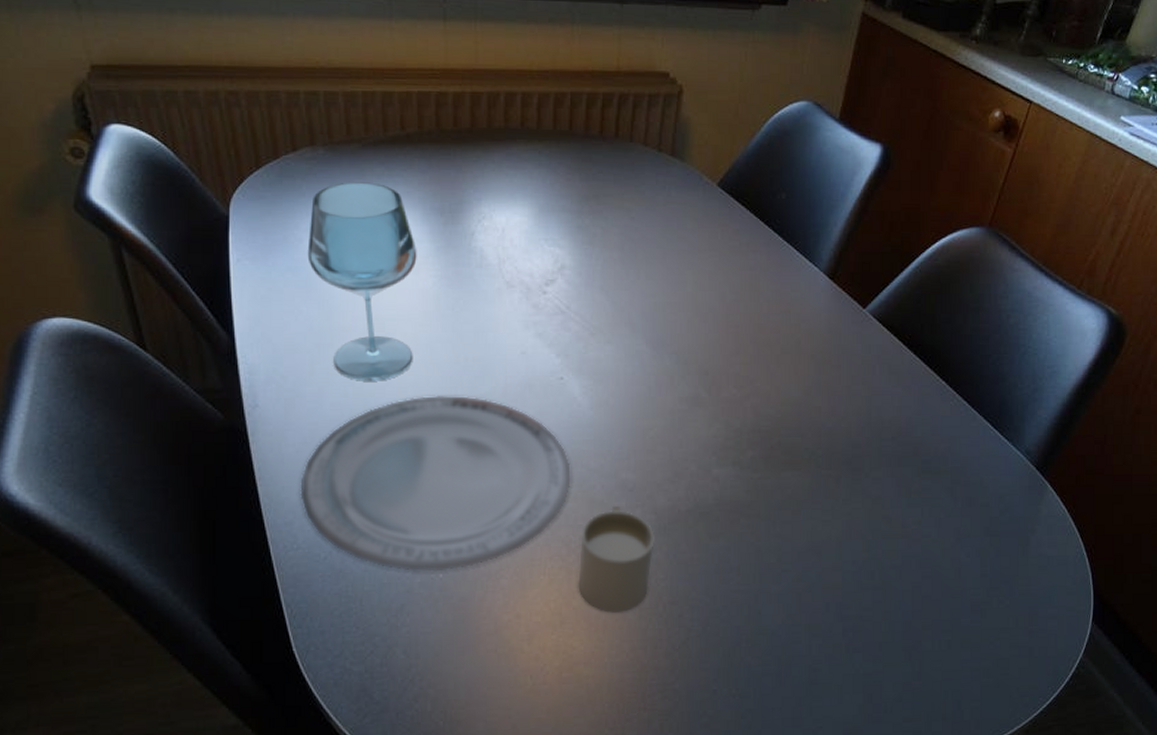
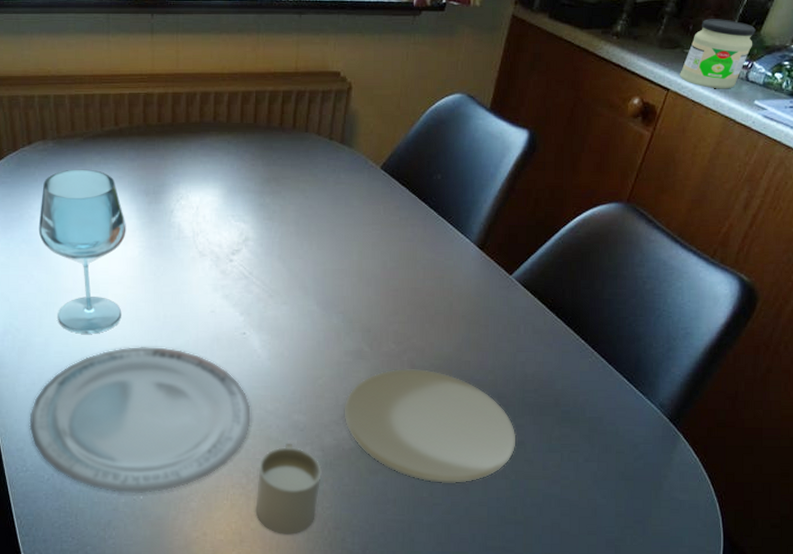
plate: none [679,417,873,548] -> present [344,369,516,484]
jar: none [1043,24,1121,103] -> present [680,19,756,89]

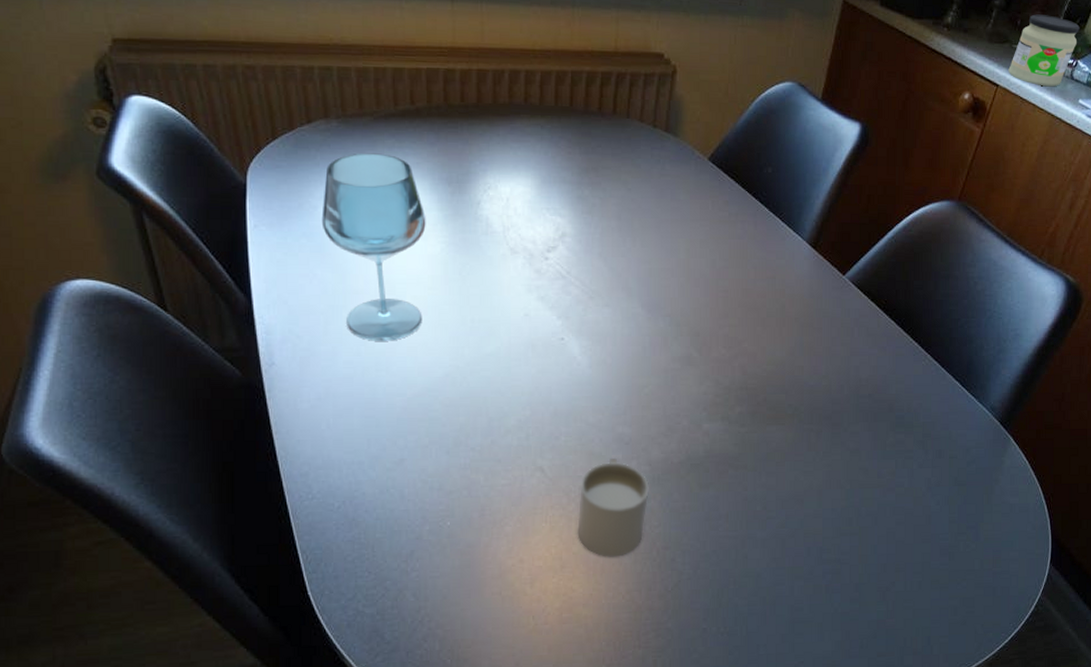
plate: present [29,346,251,493] -> none [315,354,571,519]
plate: present [344,369,516,484] -> none [672,375,851,497]

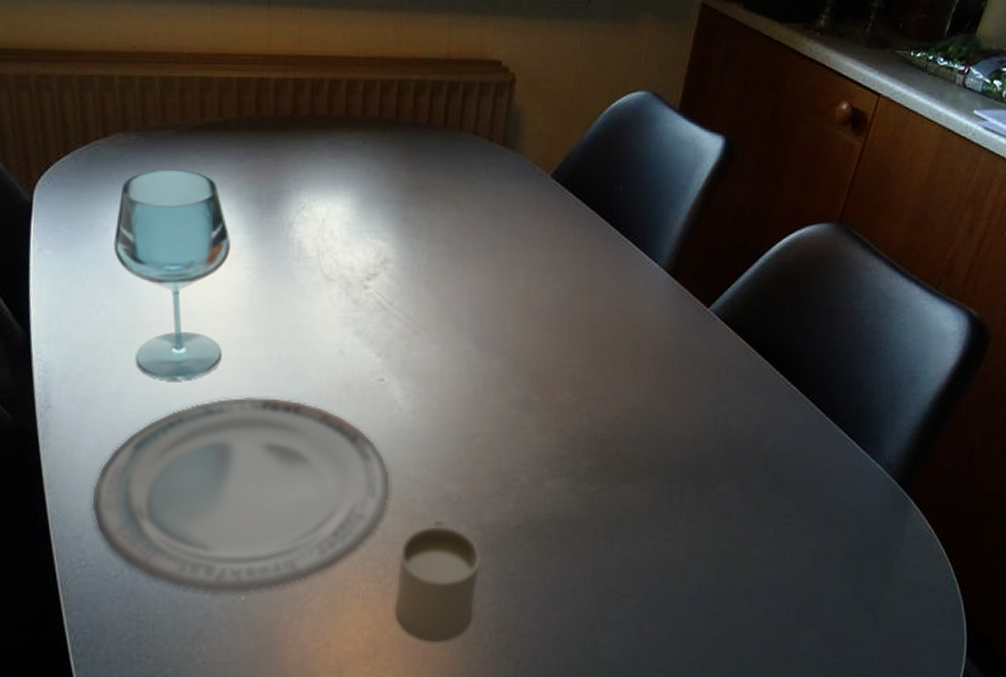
plate: none [315,354,571,519] -> present [91,396,390,592]
jar: present [1008,14,1080,87] -> none [891,17,971,96]

